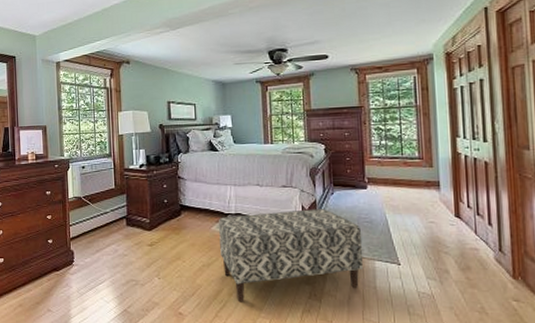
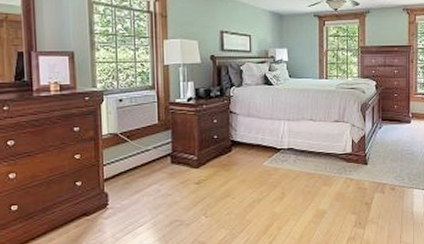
bench: present [218,209,364,302] -> none [270,142,404,235]

